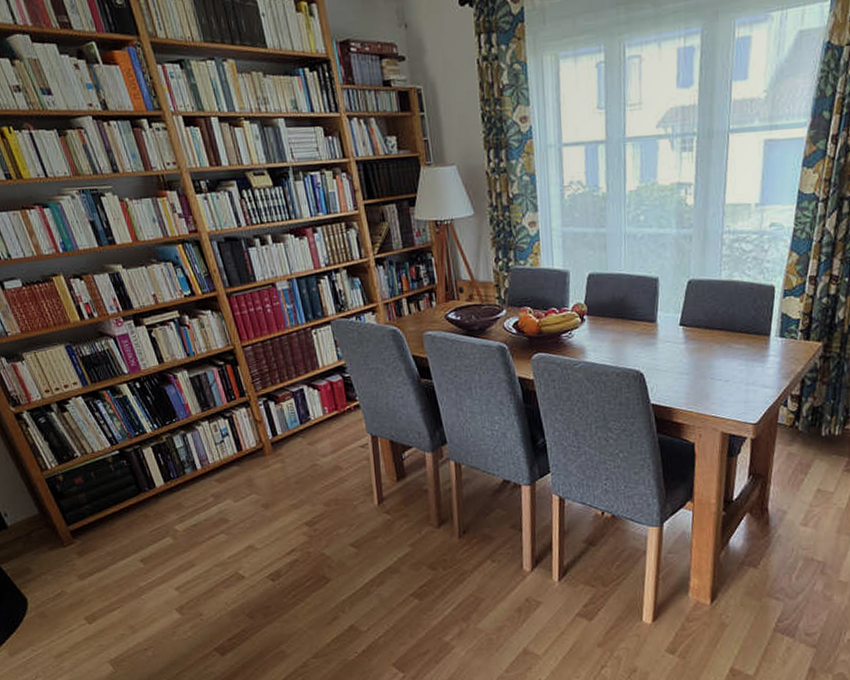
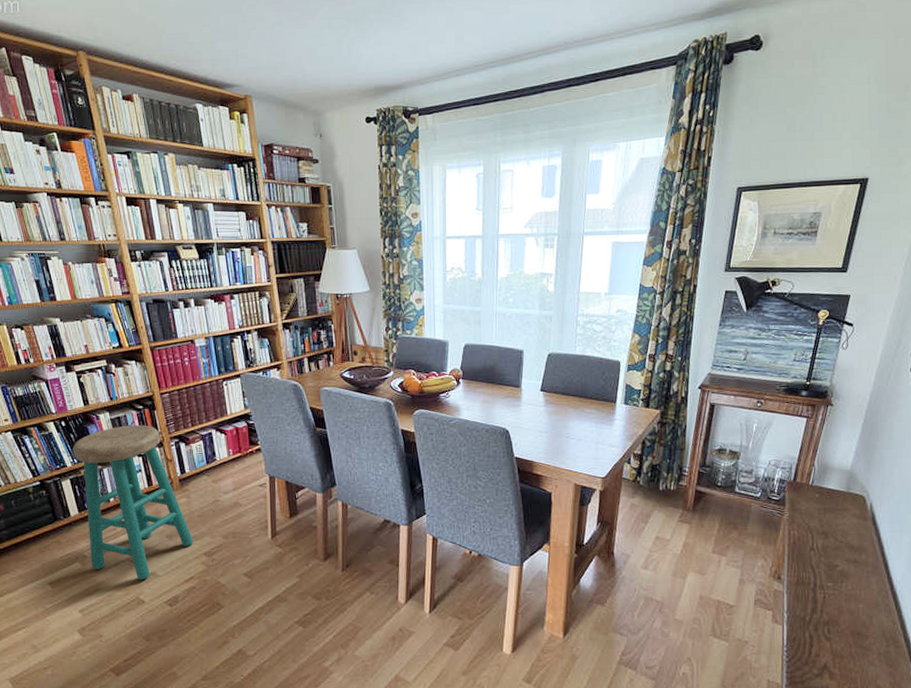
stool: none [150,383,293,553] -> present [72,425,194,579]

